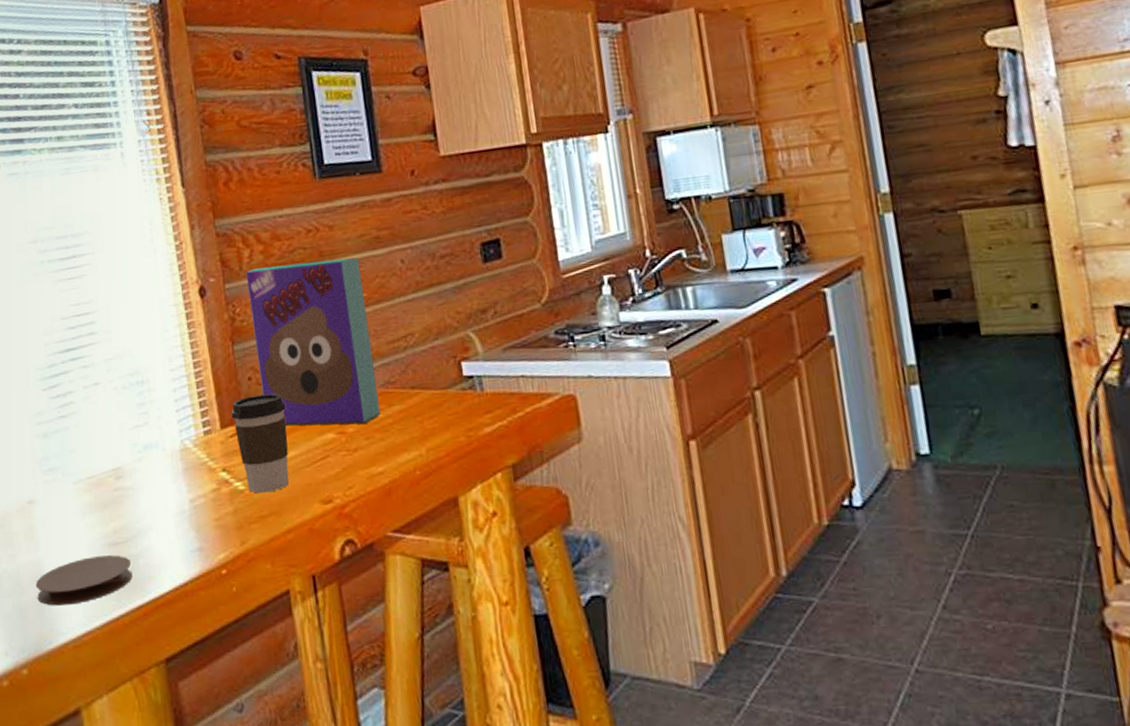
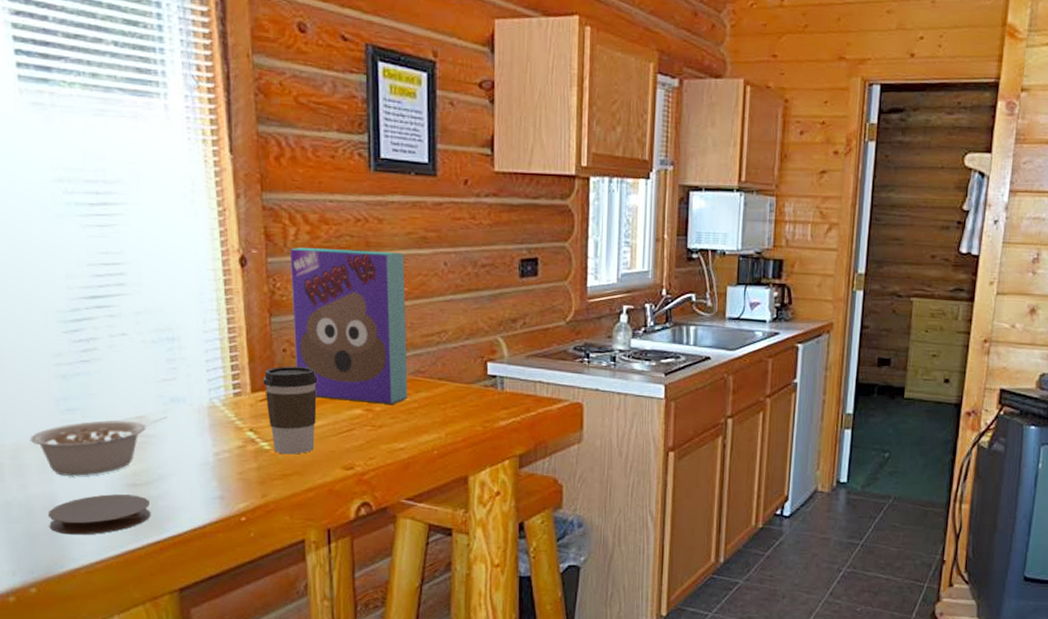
legume: none [16,466,142,541] -> present [30,417,167,476]

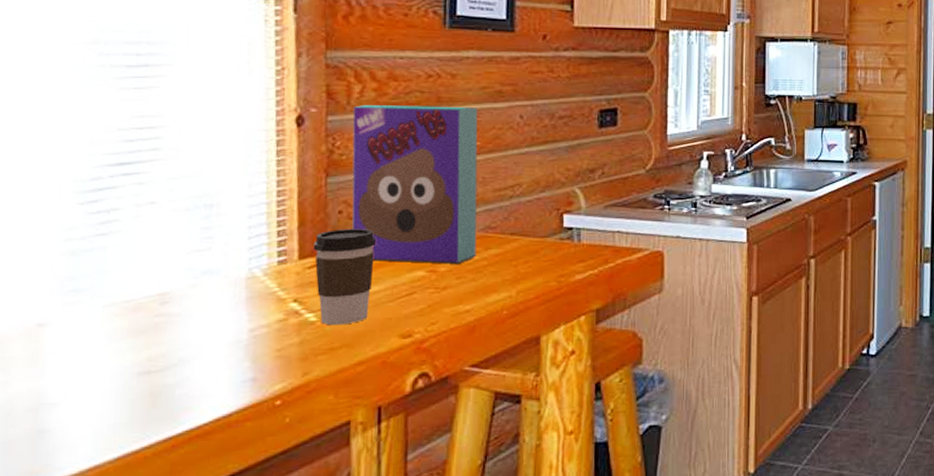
legume: present [30,417,167,476] -> none [20,292,196,368]
coaster: present [47,494,151,535] -> none [31,384,165,439]

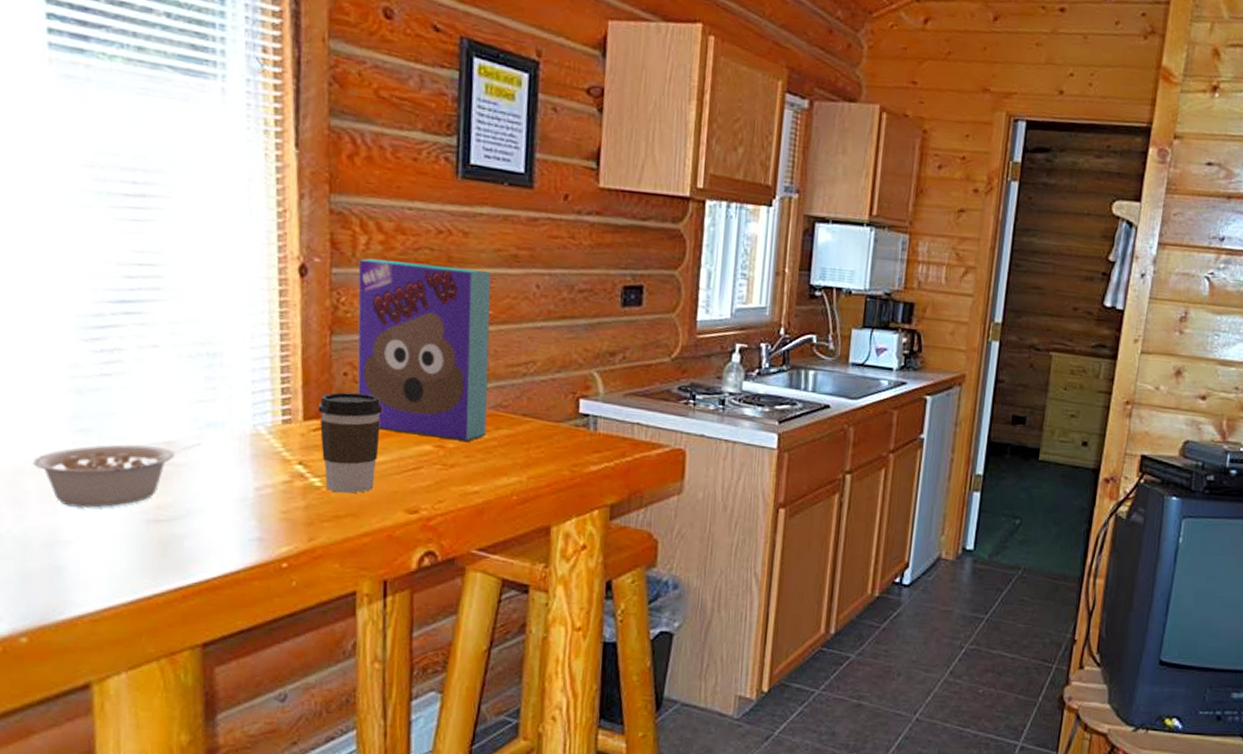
legume: none [20,292,196,368] -> present [32,444,201,508]

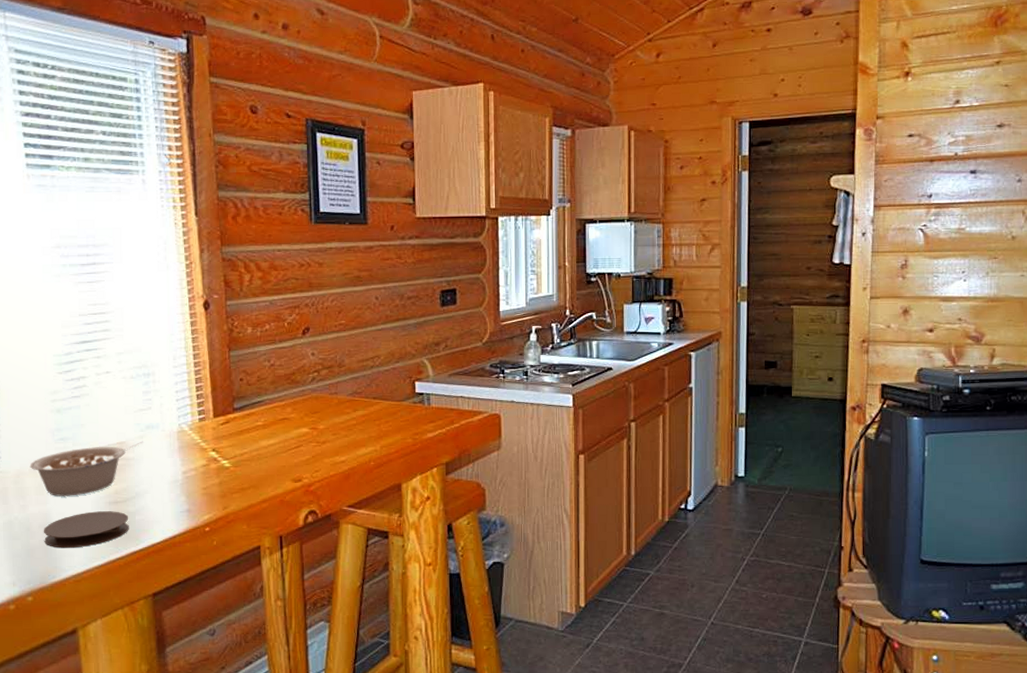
coaster: none [48,530,174,577] -> present [43,511,129,548]
coffee cup: present [318,392,383,494] -> none [223,392,270,470]
cereal box: present [357,258,492,441] -> none [245,290,347,423]

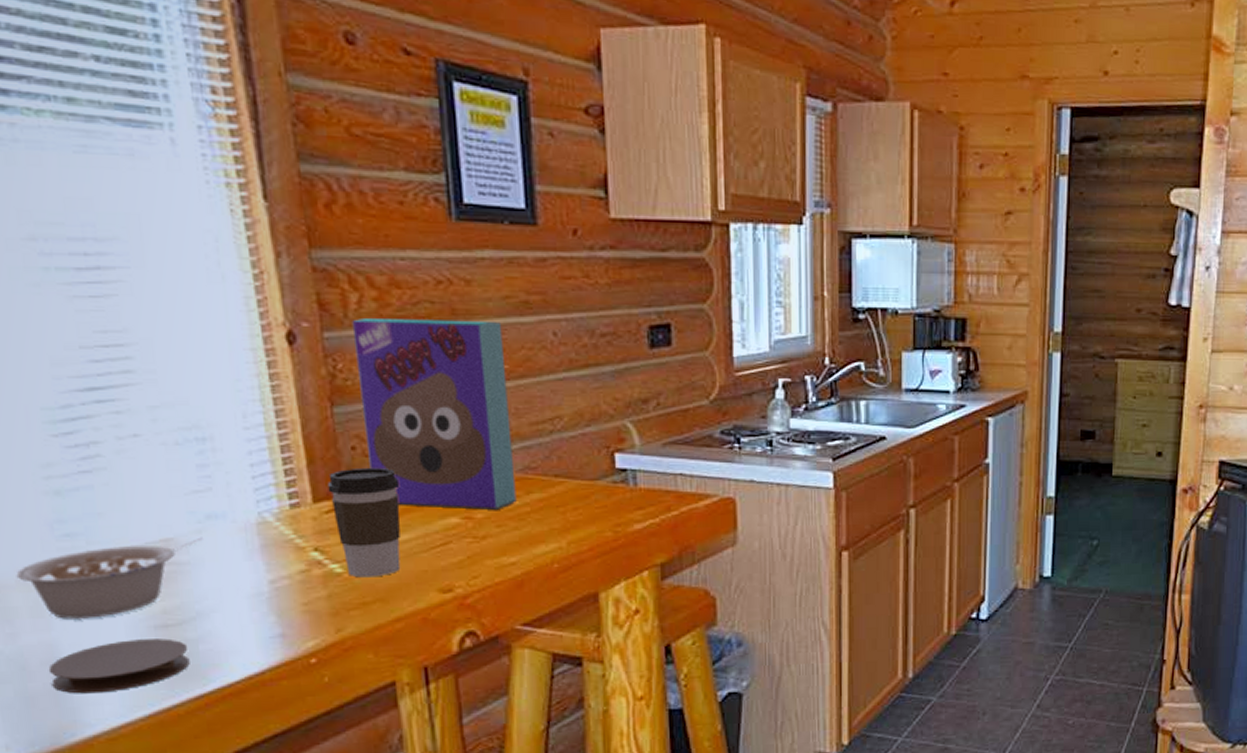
coffee cup: none [223,392,270,470] -> present [327,467,401,578]
cereal box: none [245,290,347,423] -> present [352,319,517,510]

